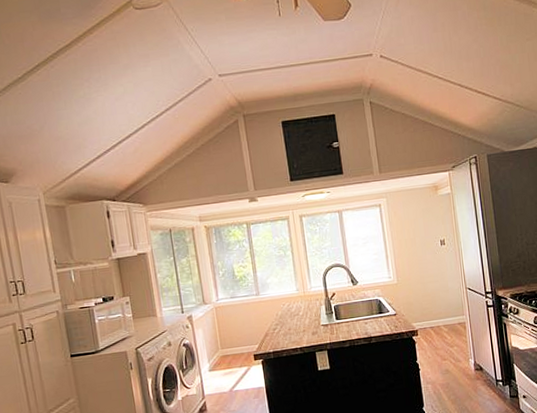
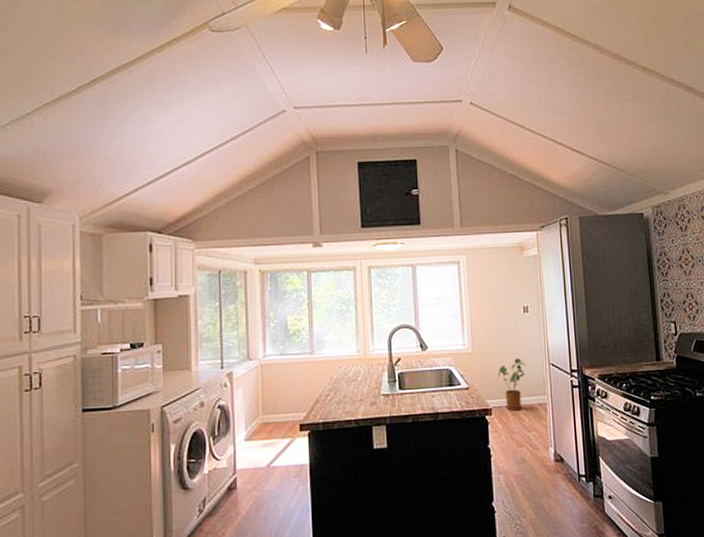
house plant: none [421,285,446,331] -> present [498,358,526,411]

